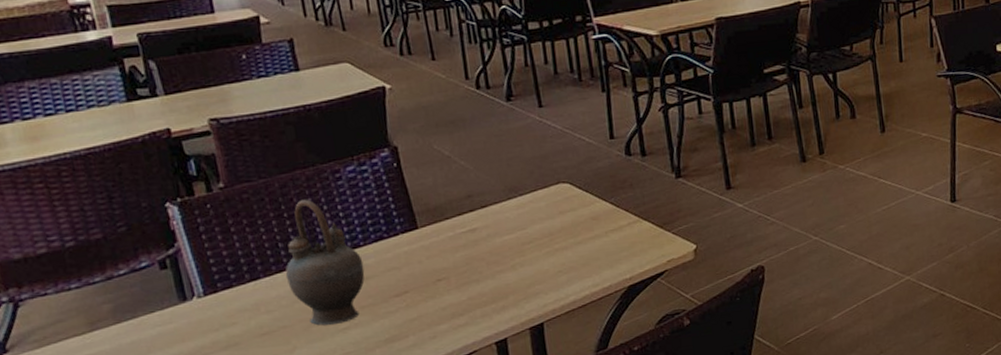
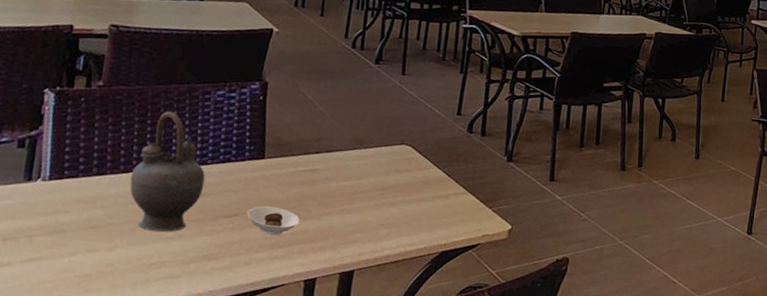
saucer: none [416,275,473,306] -> present [247,206,299,236]

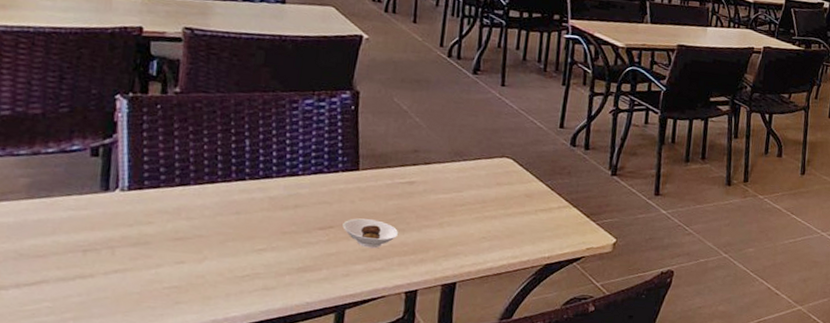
teapot: present [129,111,206,232] -> none [216,120,297,244]

